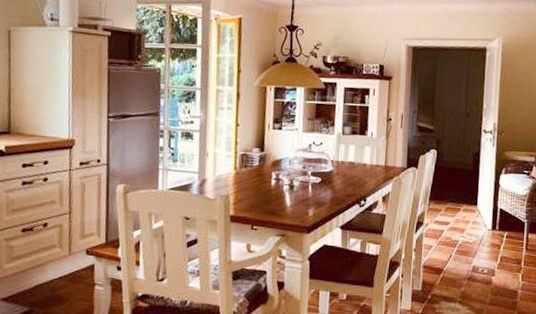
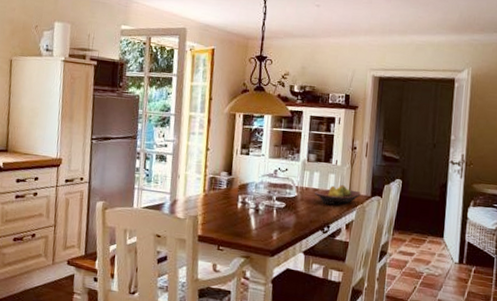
fruit bowl: none [350,157,397,178] -> present [315,185,361,205]

